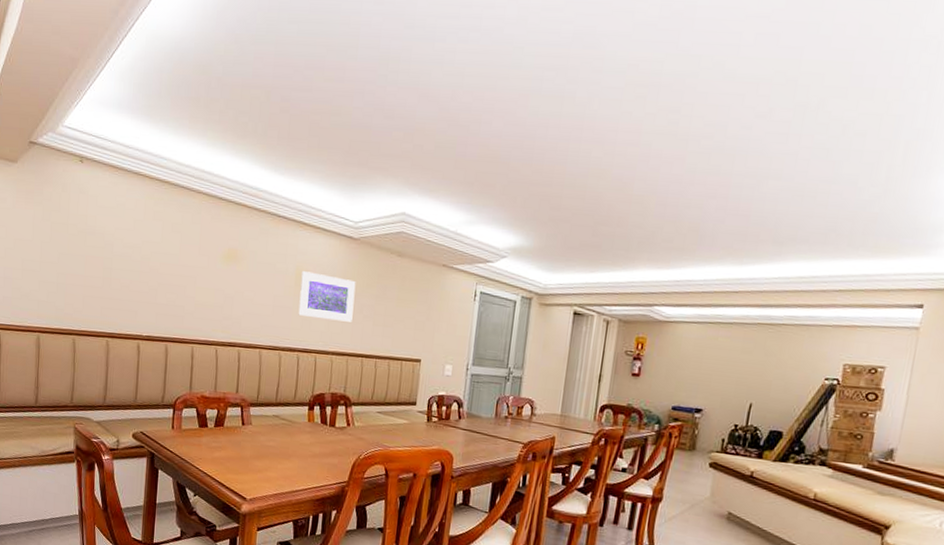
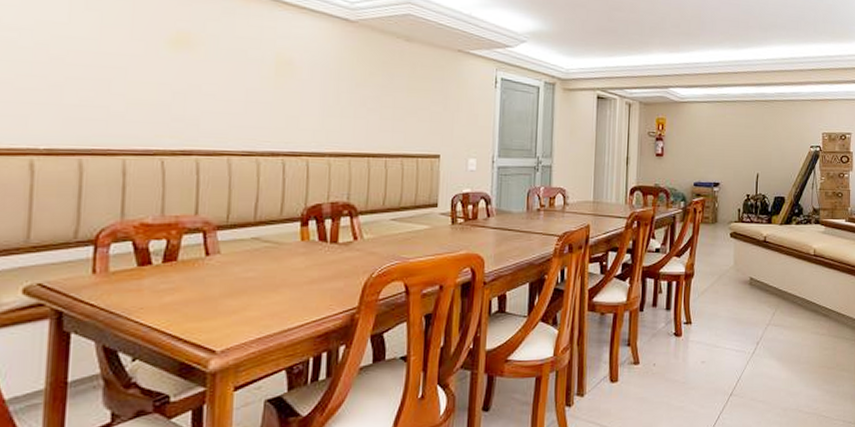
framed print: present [298,271,356,322] -> none [281,59,356,117]

